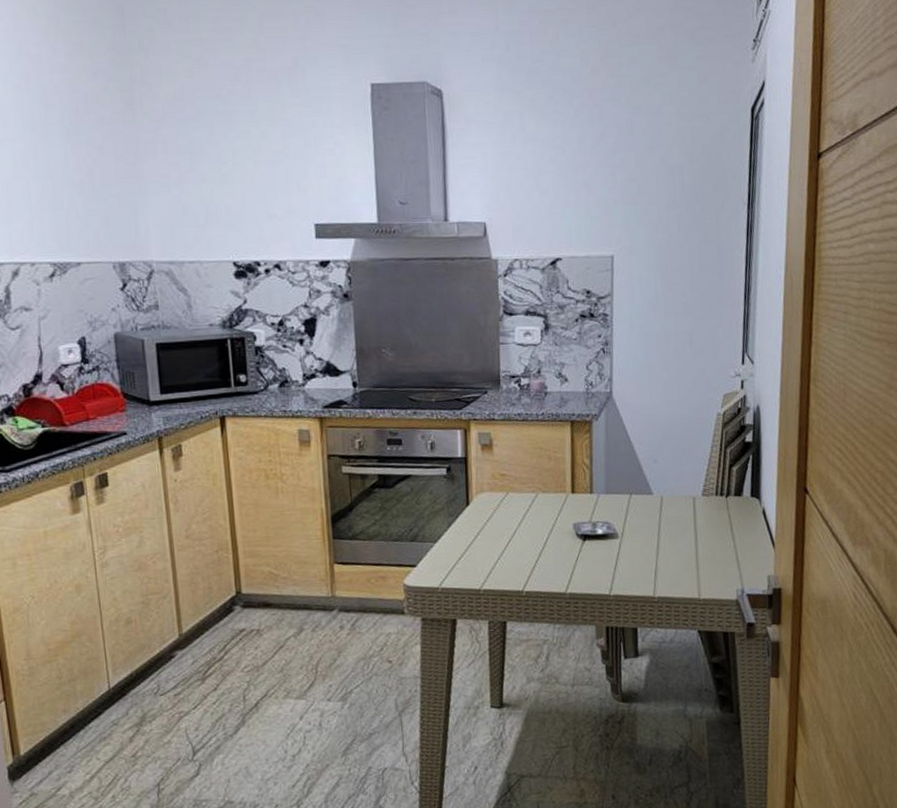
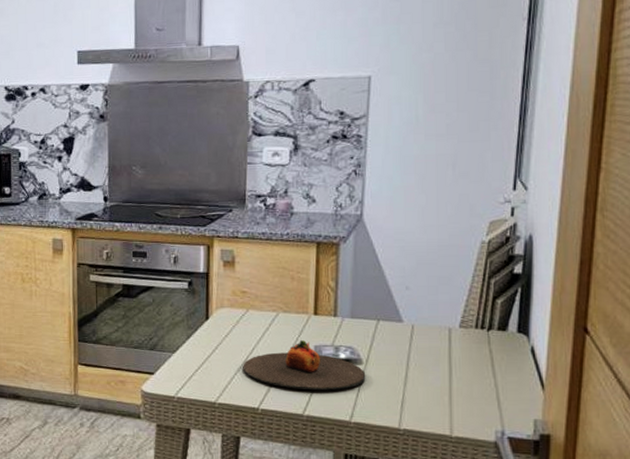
plate: none [505,519,622,568] -> present [243,340,366,391]

